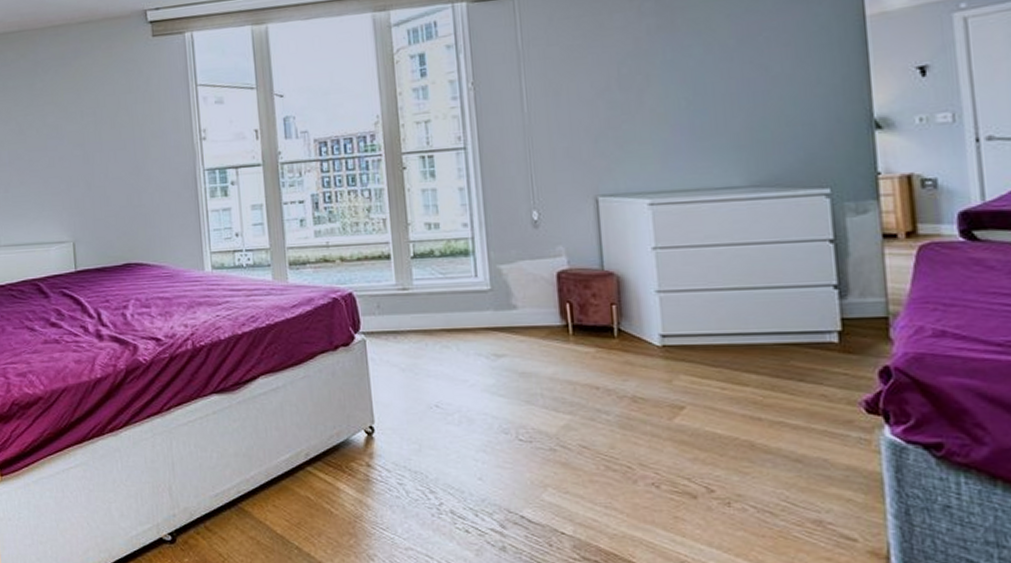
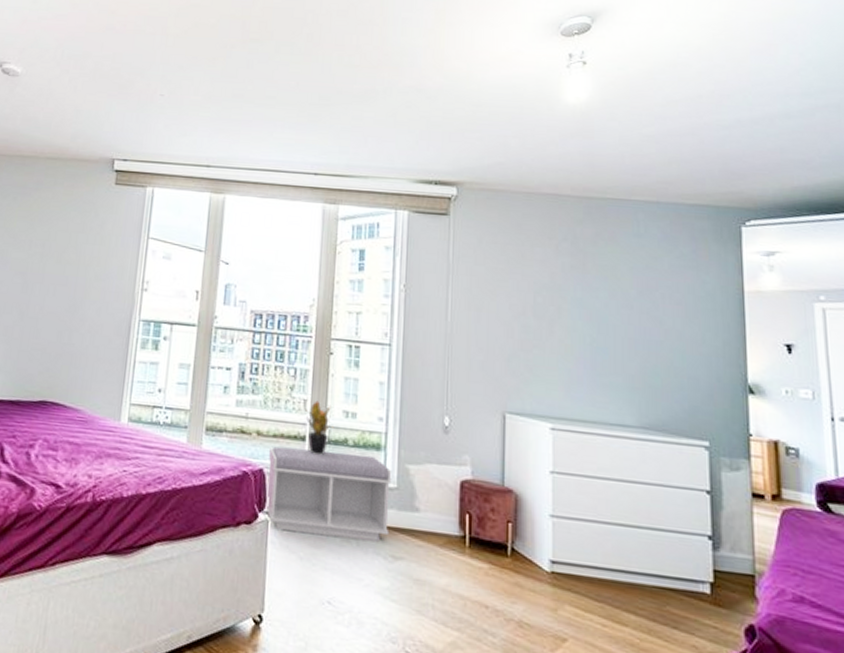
bench: none [356,262,489,347] -> present [265,446,392,541]
potted plant: none [384,218,418,270] -> present [304,401,335,455]

